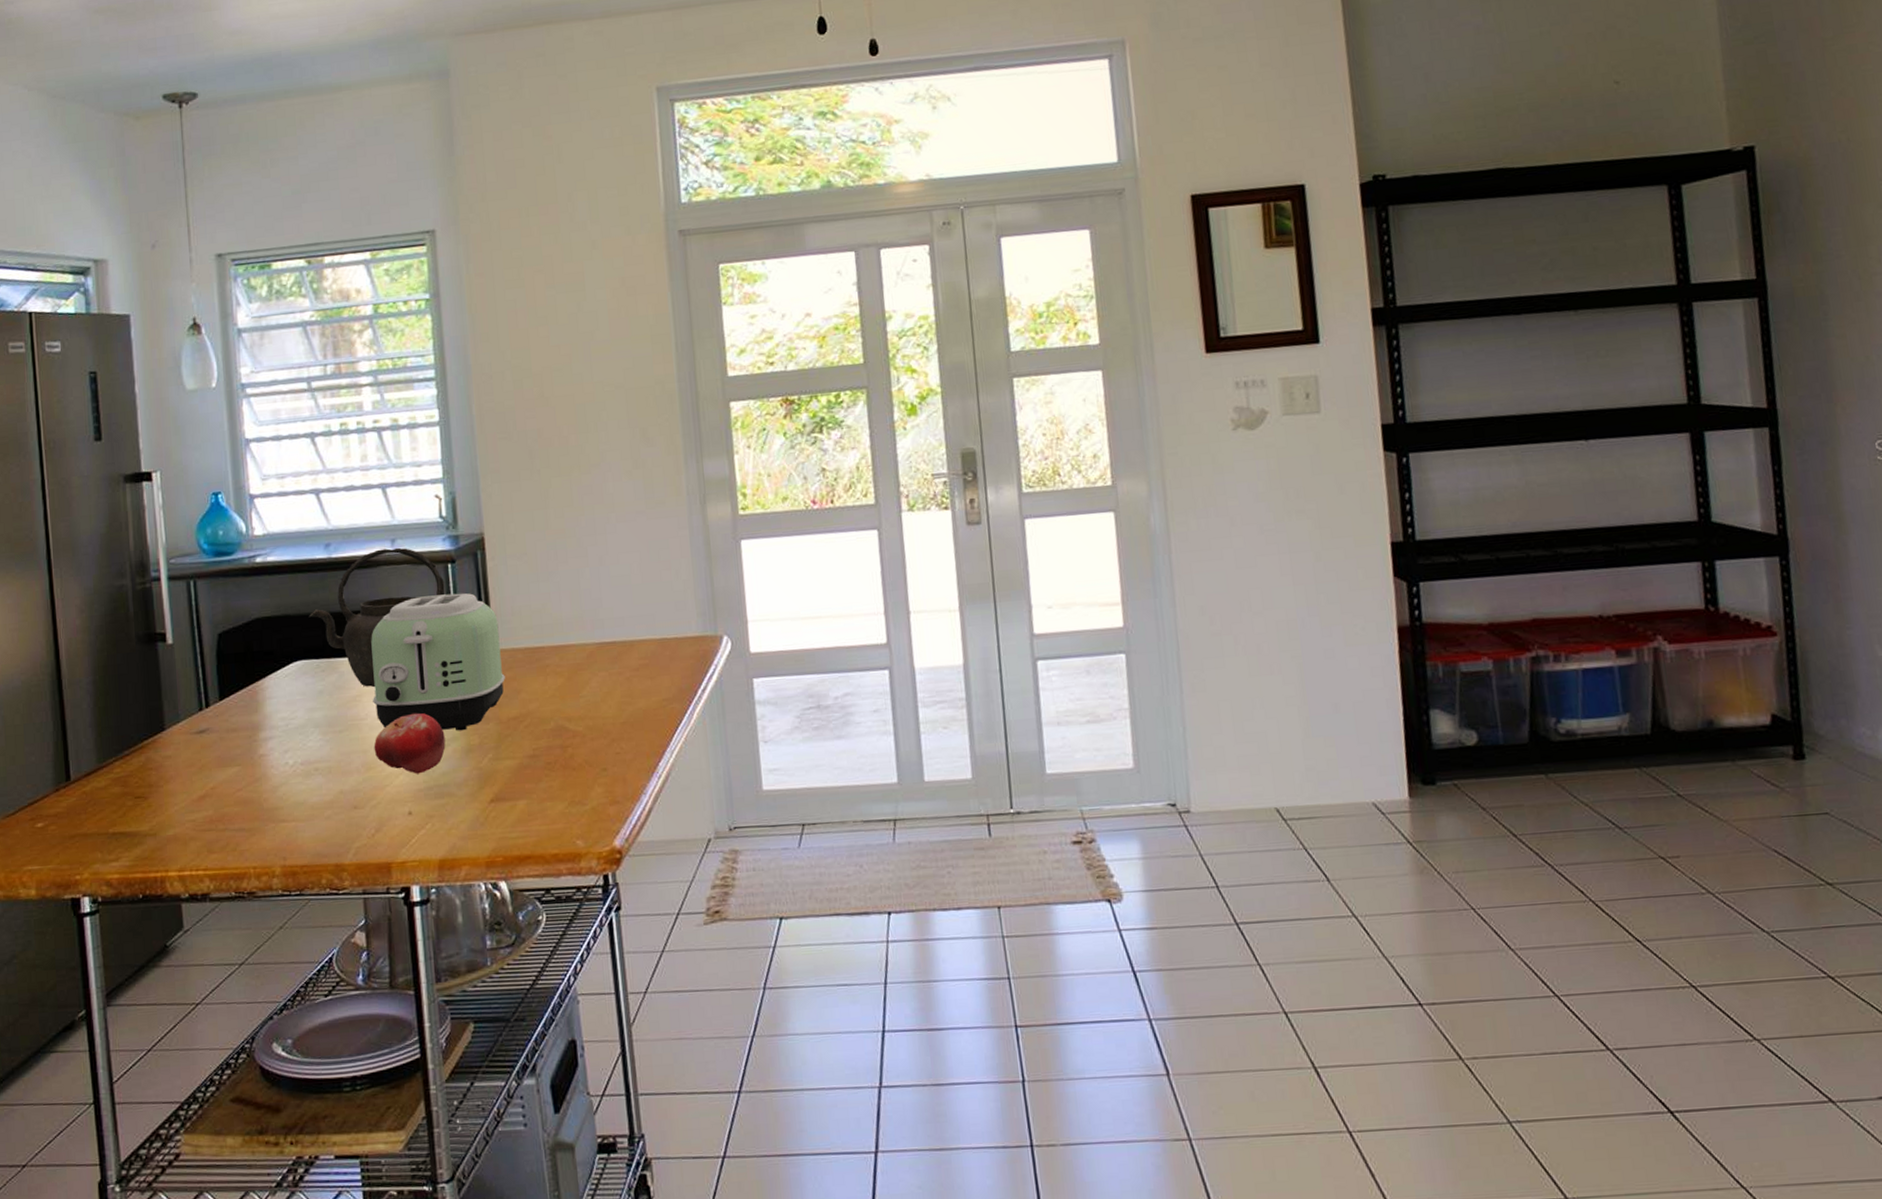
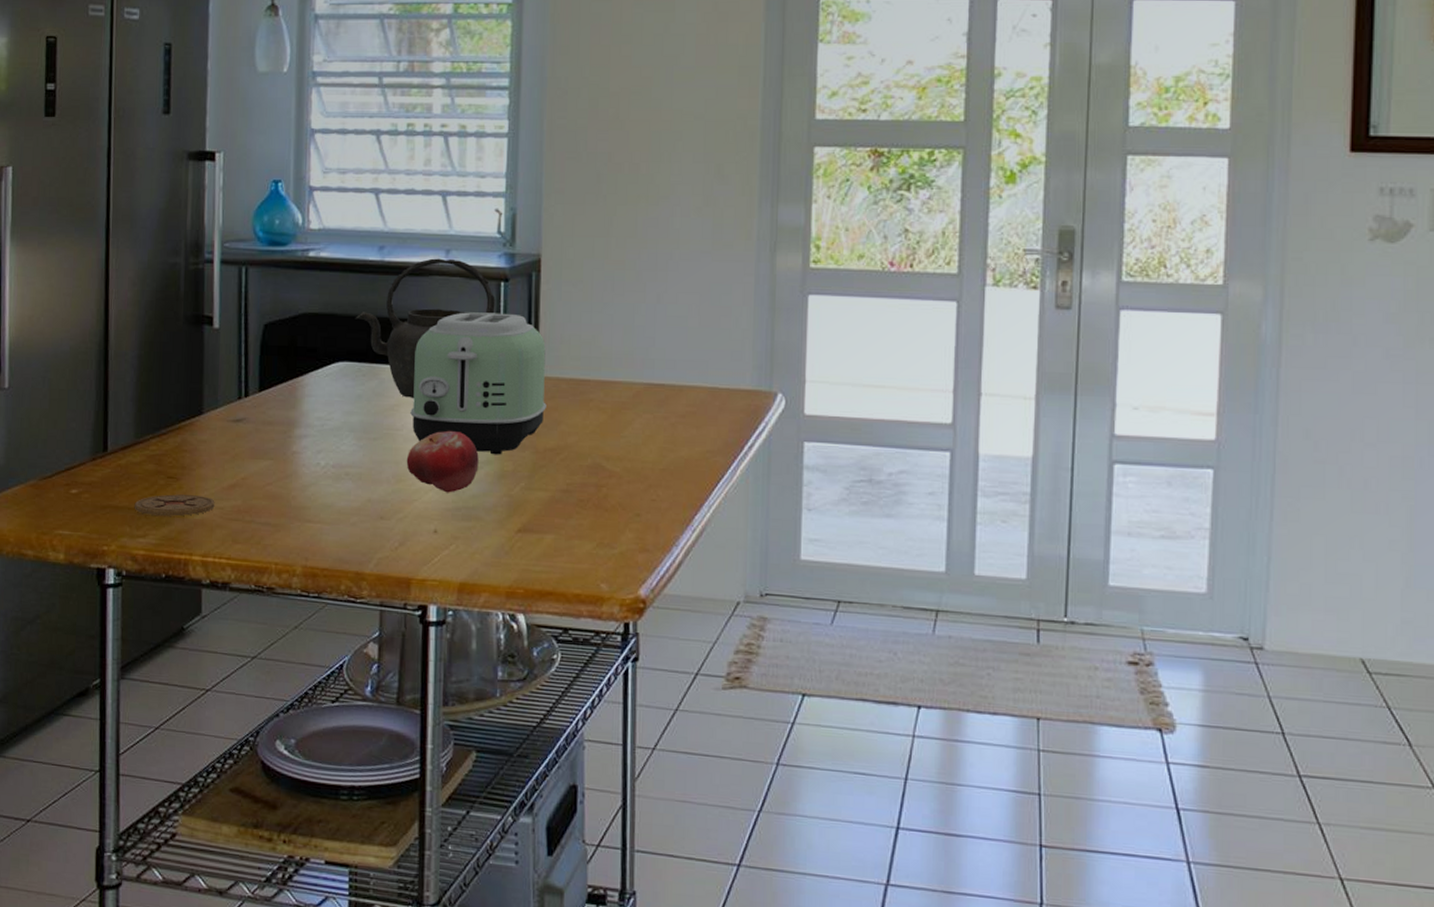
coaster: none [103,811,186,838] -> present [134,494,215,517]

